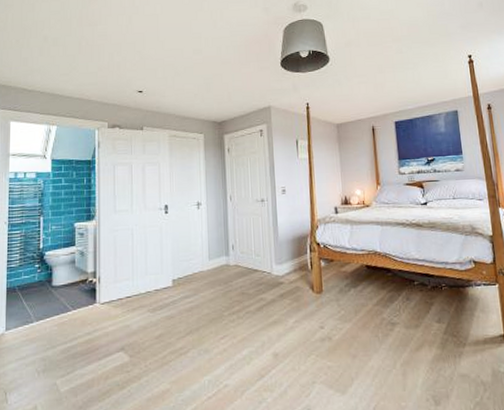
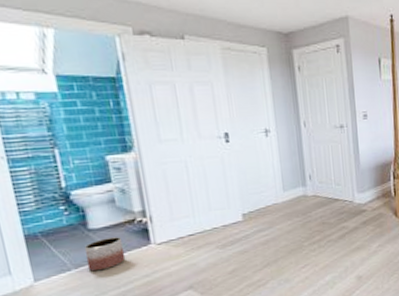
planter: none [46,294,75,325] -> present [84,237,126,272]

